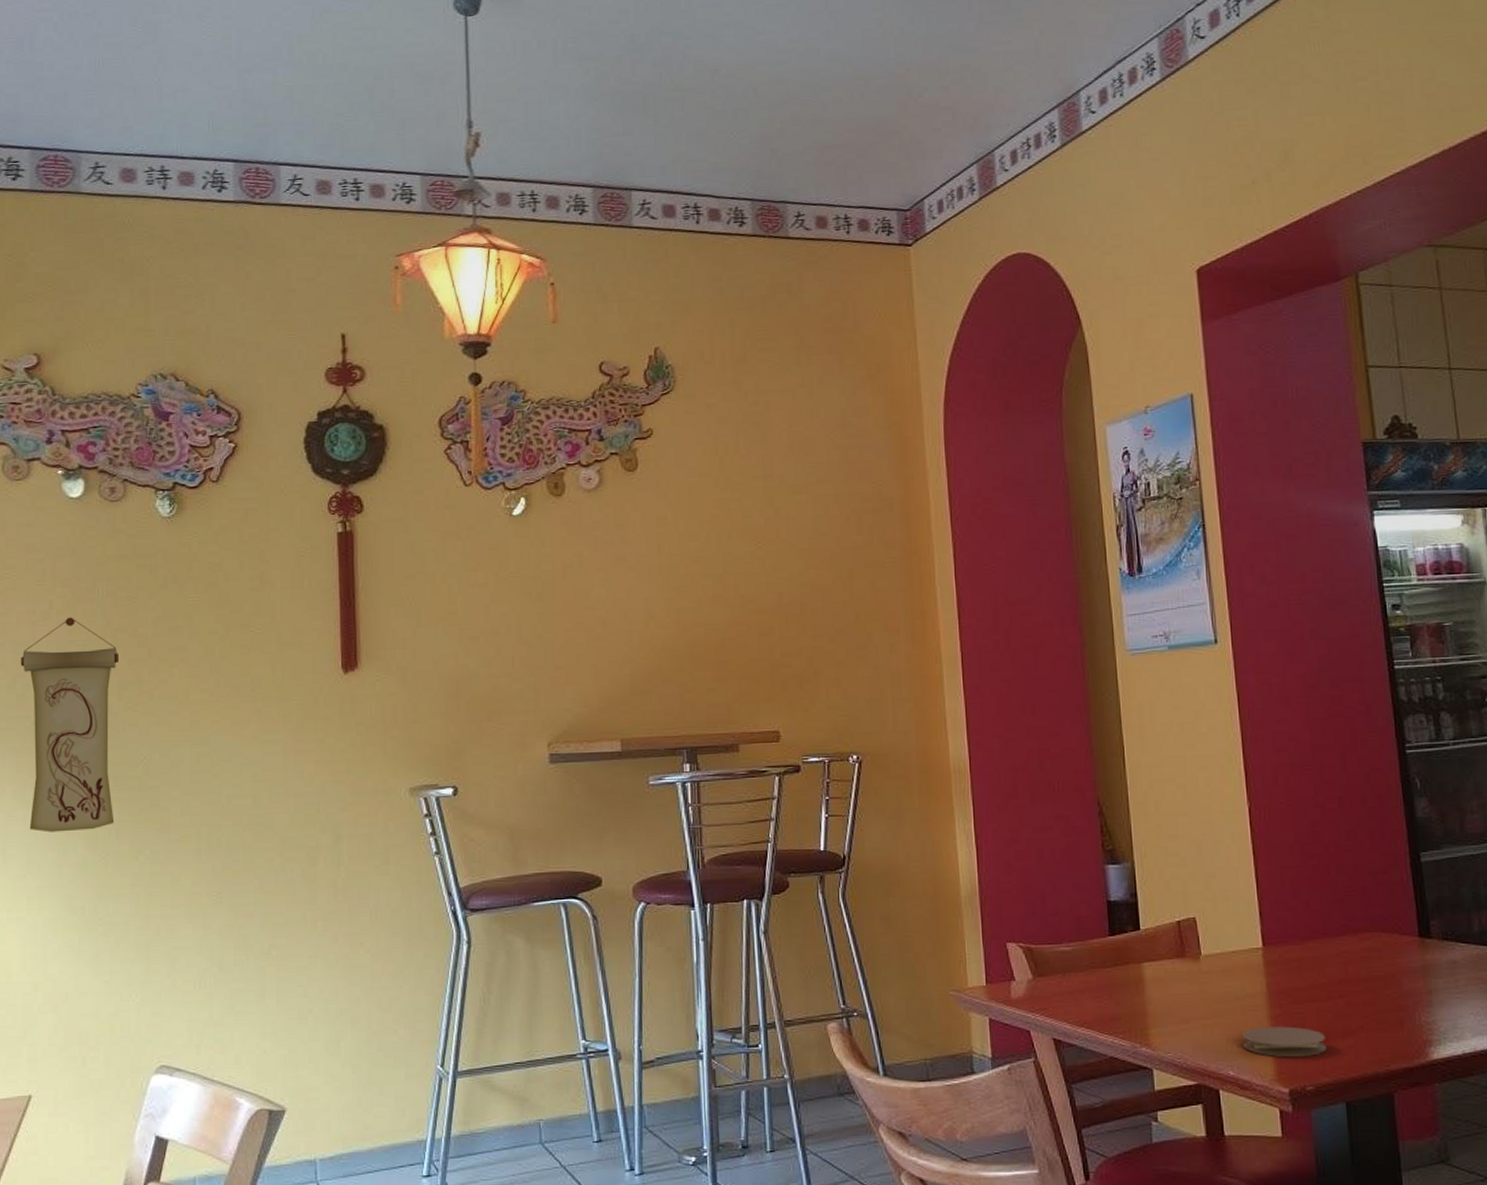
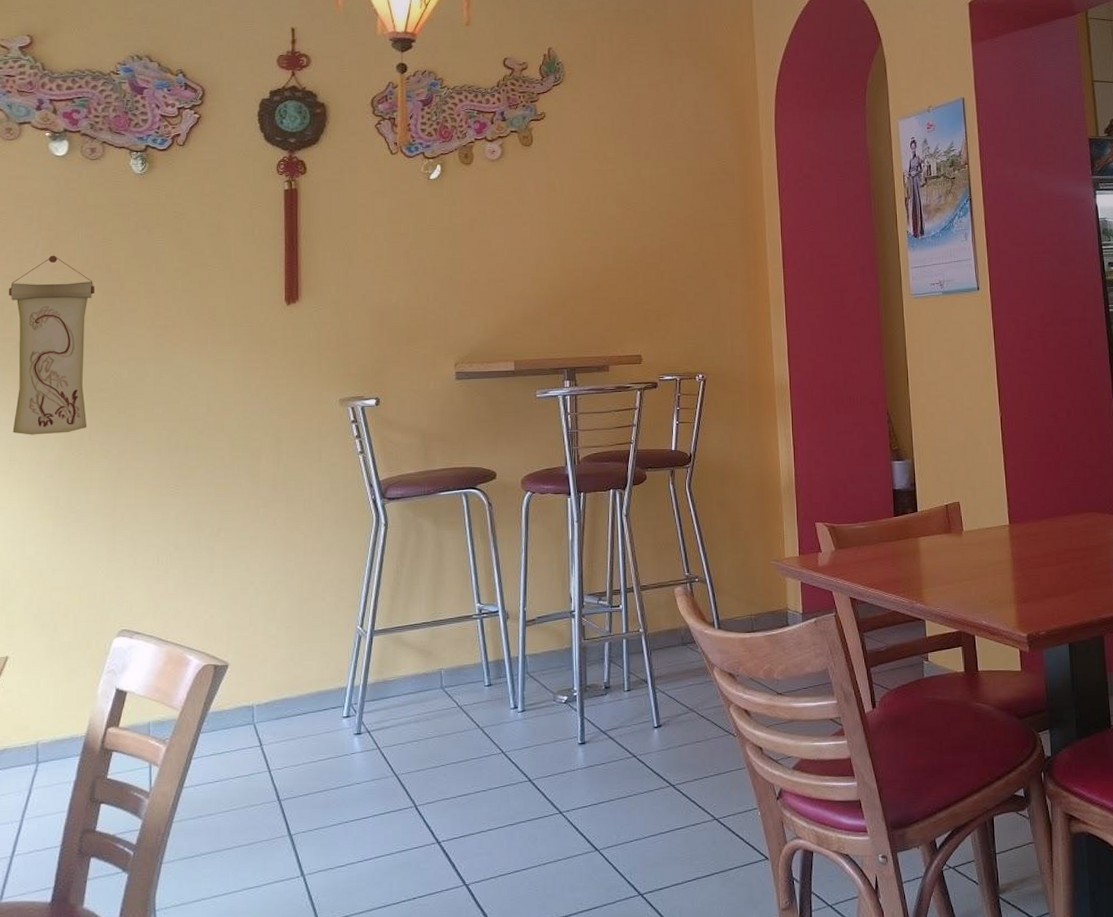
coaster: present [1242,1026,1328,1057] -> none [993,585,1056,609]

